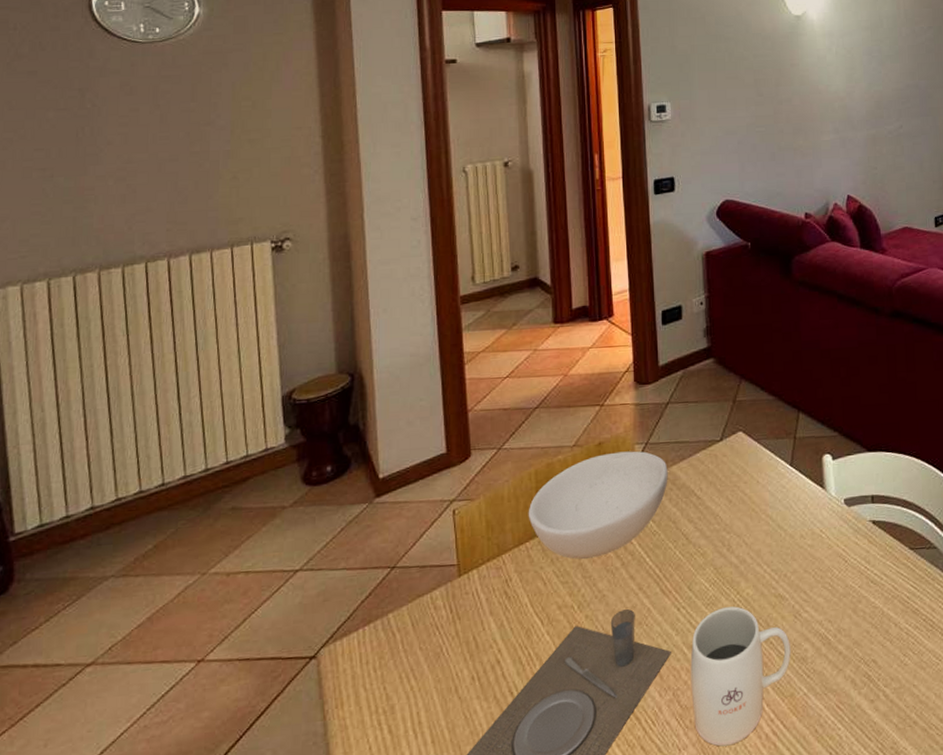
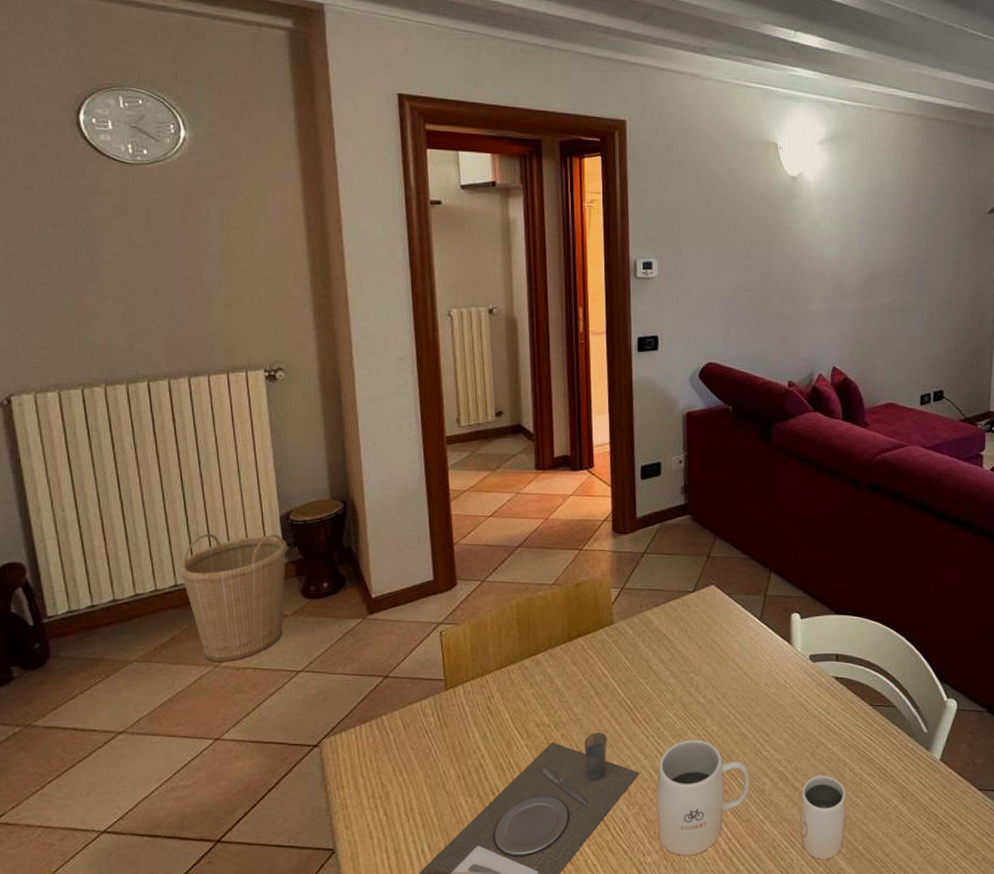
basket: none [168,417,288,569] -> present [179,533,287,663]
bowl: present [528,451,668,559] -> none [509,593,642,685]
mug: none [845,633,895,734] -> present [800,775,846,860]

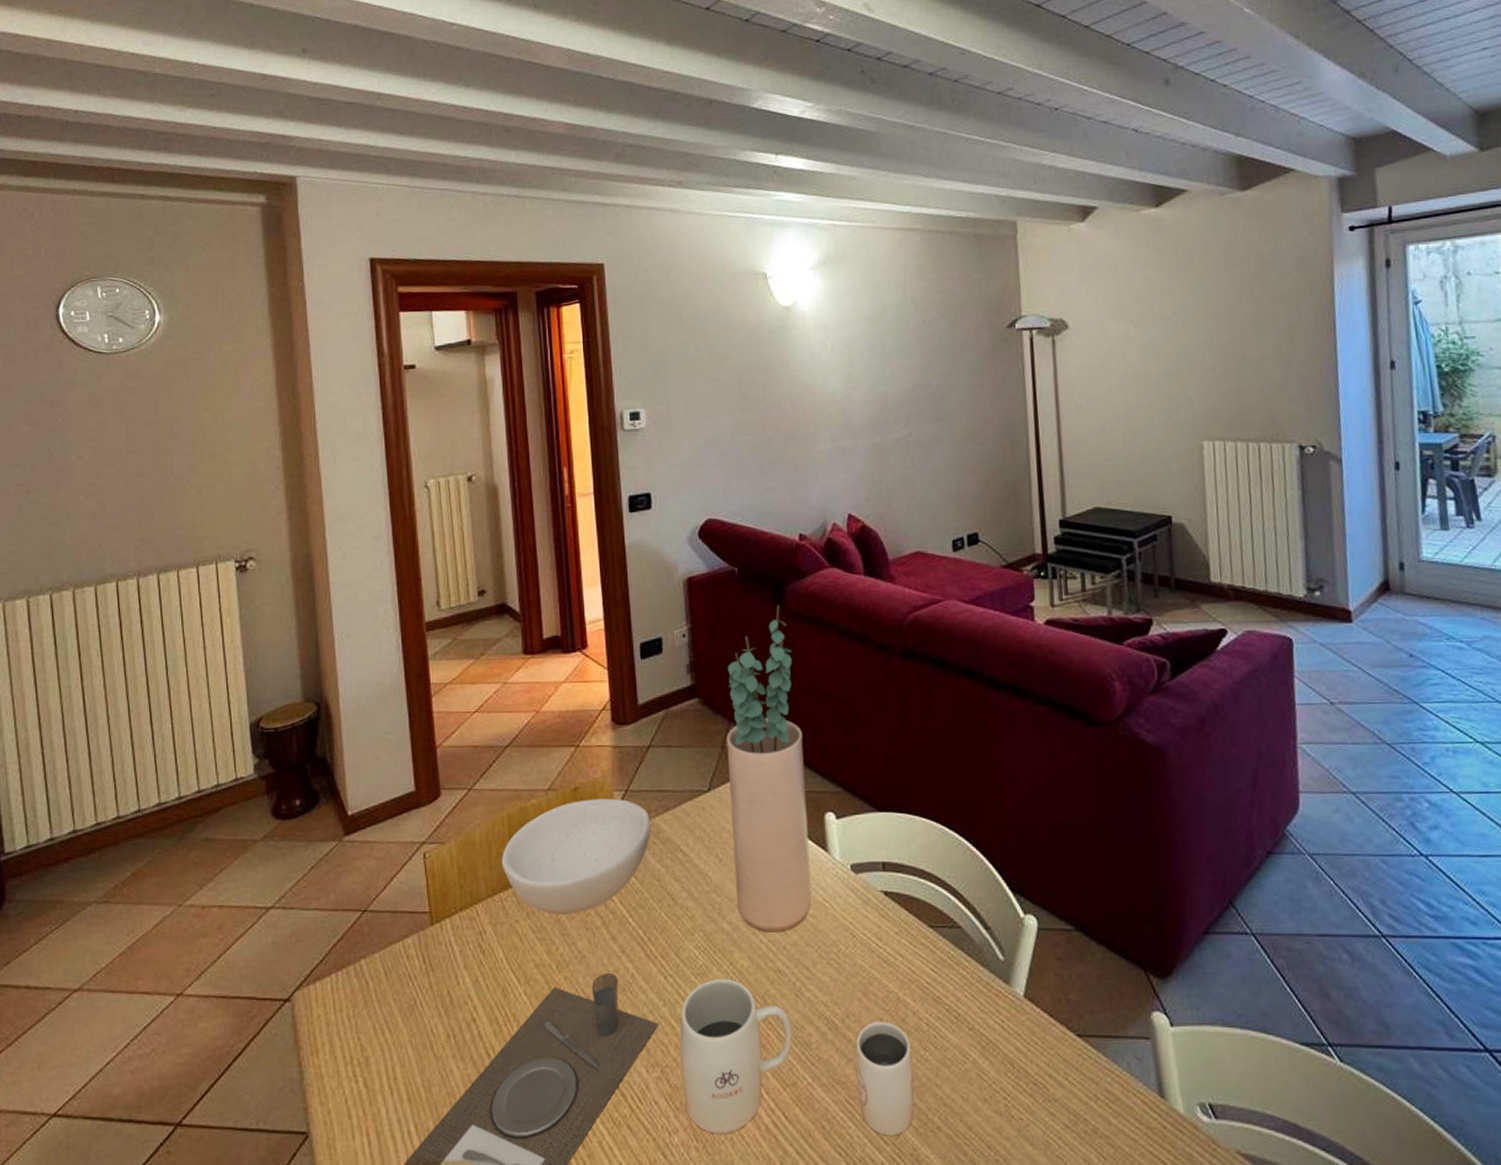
basket: present [179,533,287,663] -> none [143,745,257,901]
bowl: none [509,593,642,685] -> present [501,798,651,914]
vase: none [711,440,778,706] -> present [726,604,812,933]

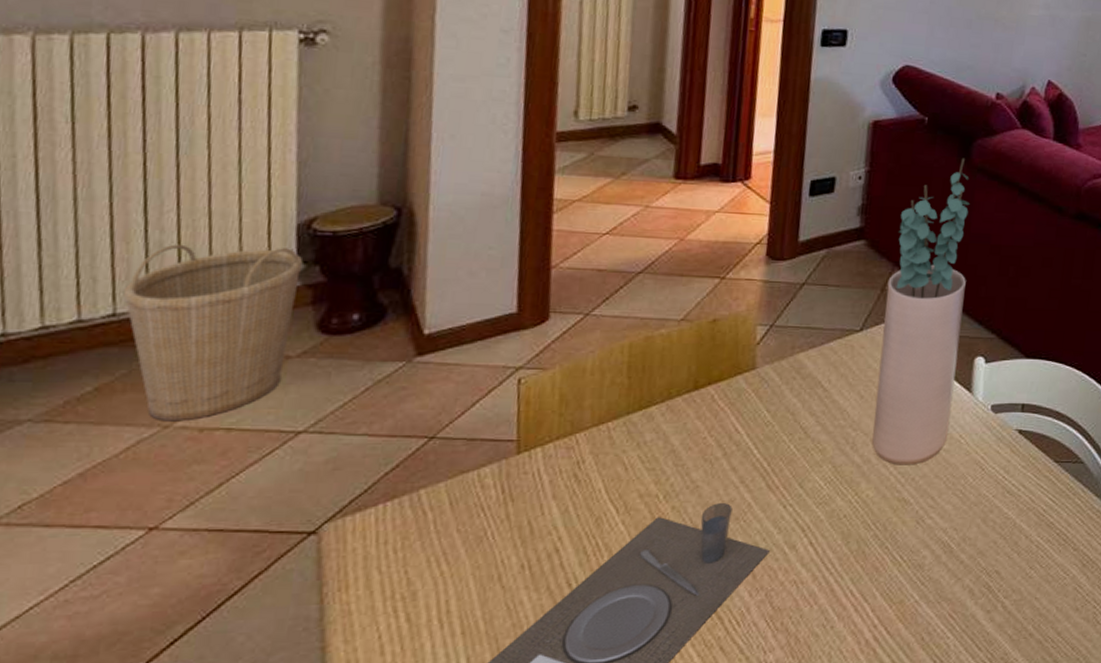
basket: none [143,745,257,901] -> present [123,244,303,422]
bowl: present [501,798,651,914] -> none [614,332,794,445]
mug: present [679,979,793,1134] -> none [786,508,908,651]
mug: present [855,1020,915,1136] -> none [961,544,1019,644]

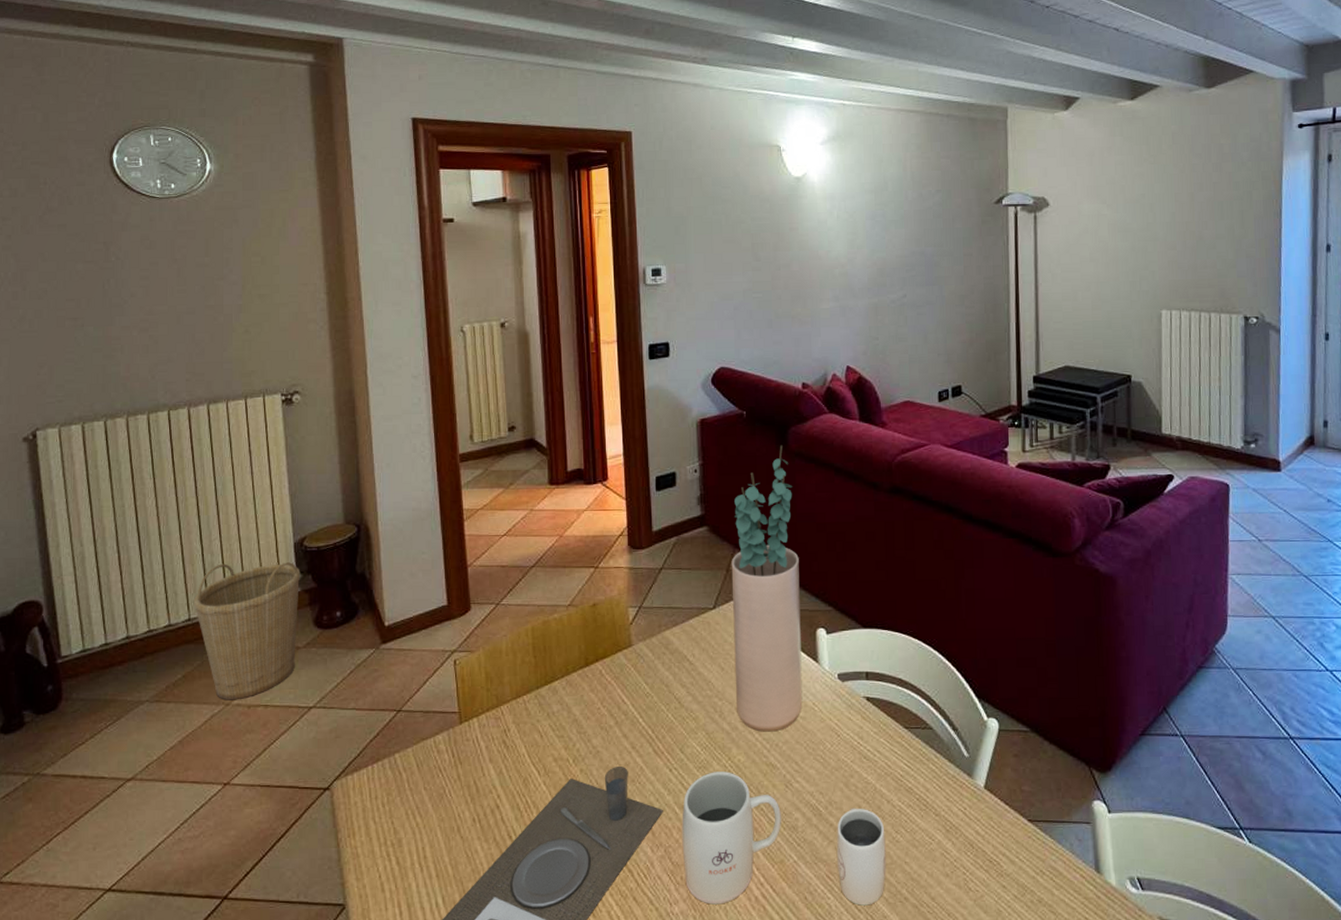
mug: none [786,508,908,651] -> present [682,771,782,905]
mug: none [961,544,1019,644] -> present [836,808,886,906]

